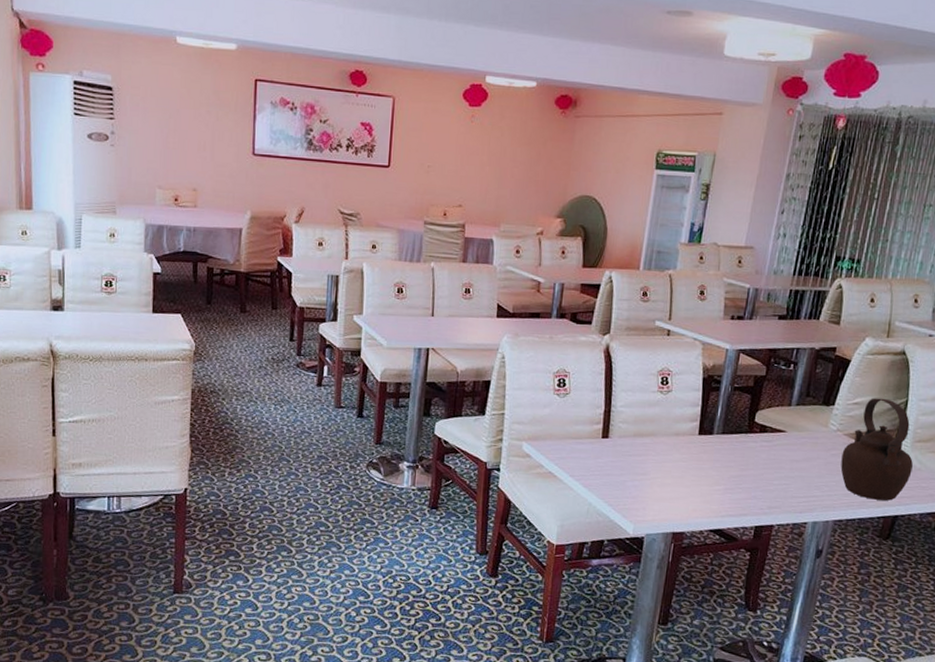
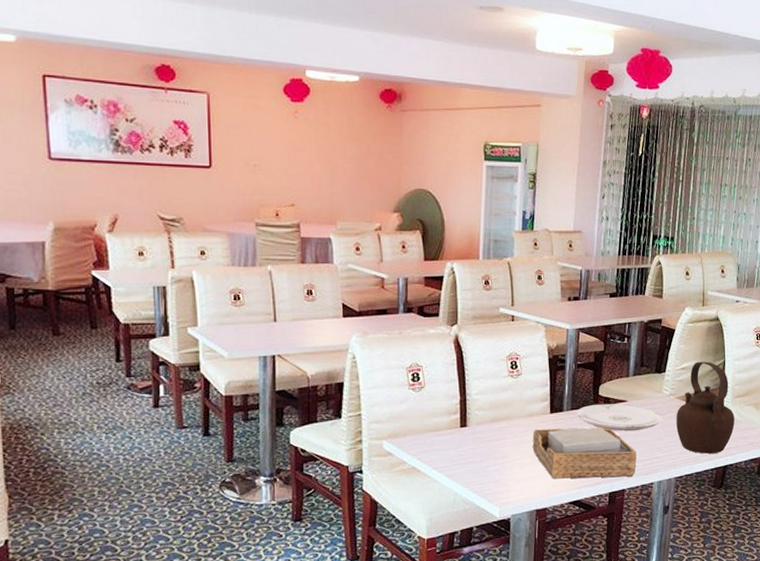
napkin holder: none [675,450,791,512] -> present [532,427,637,479]
plate: none [728,431,828,464] -> present [577,403,664,431]

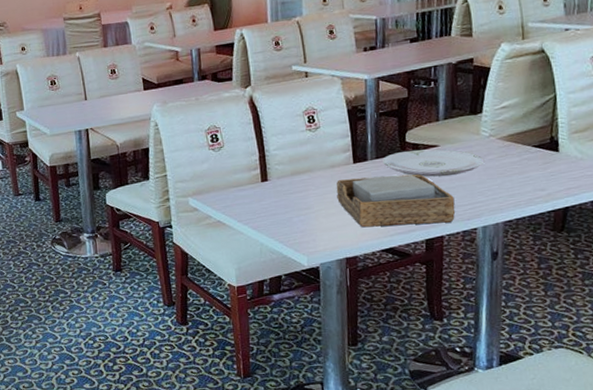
teapot: present [676,361,735,454] -> none [499,97,574,196]

